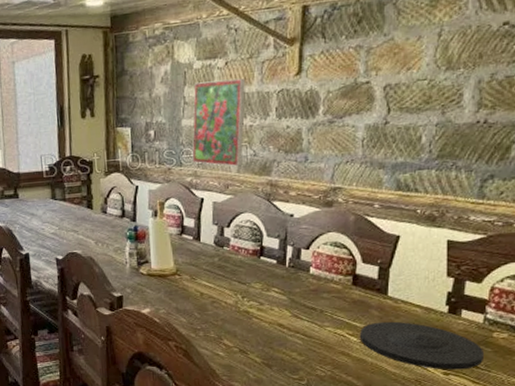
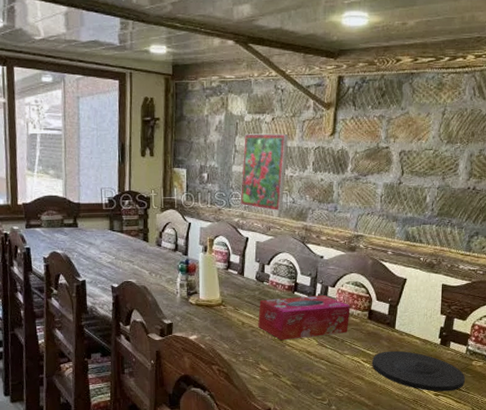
tissue box: none [219,259,330,313] -> present [258,295,351,341]

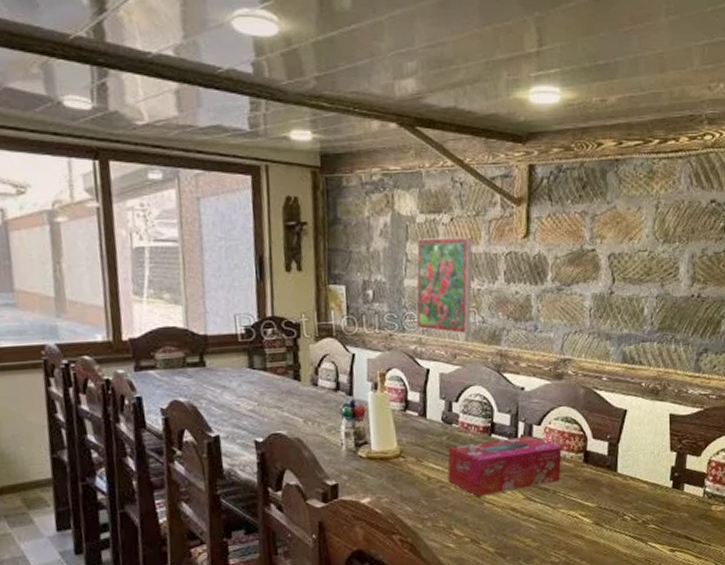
plate: present [371,350,465,392] -> none [592,499,704,547]

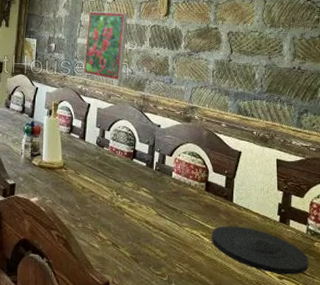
tissue box: present [447,436,562,497] -> none [98,163,188,208]
plate: none [592,499,704,547] -> present [211,225,308,275]

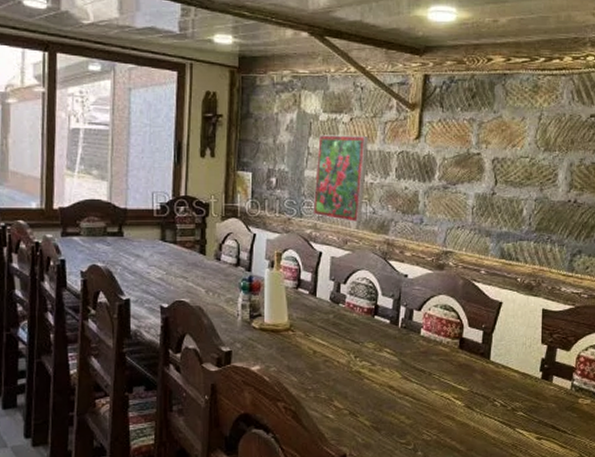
plate: present [211,225,308,275] -> none [463,386,570,435]

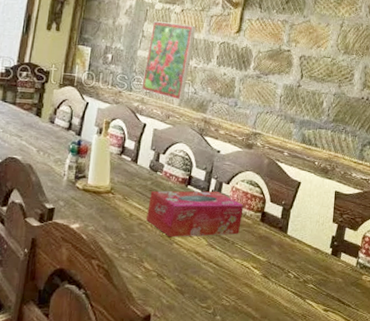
tissue box: none [332,320,439,373] -> present [146,190,244,238]

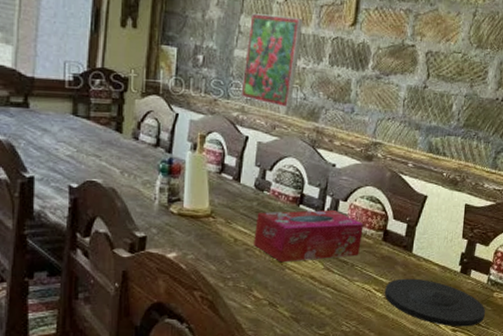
plate: none [261,257,355,307] -> present [384,278,485,327]

